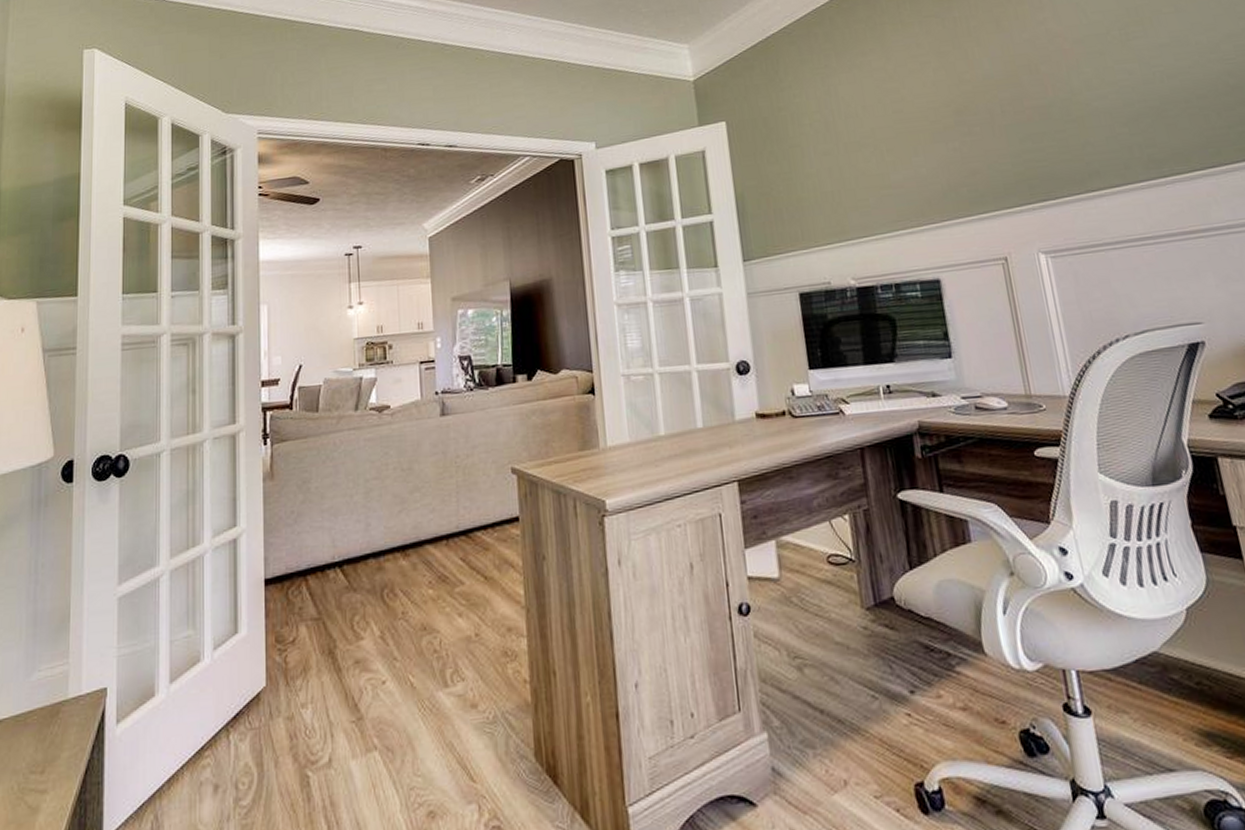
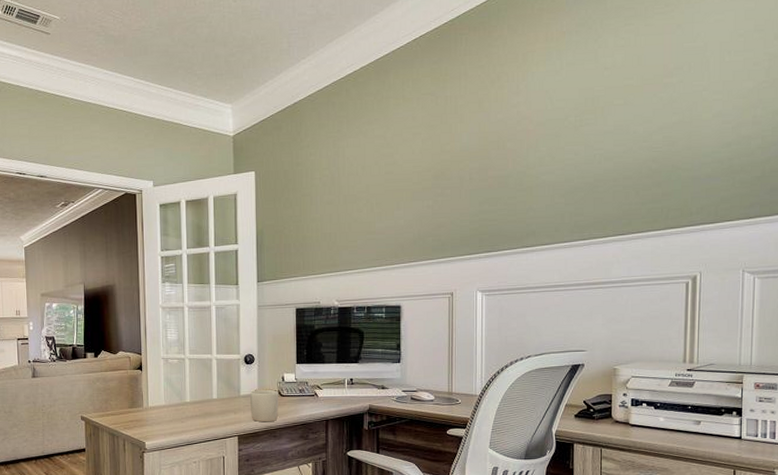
mug: none [749,409,793,458] -> present [250,389,279,422]

